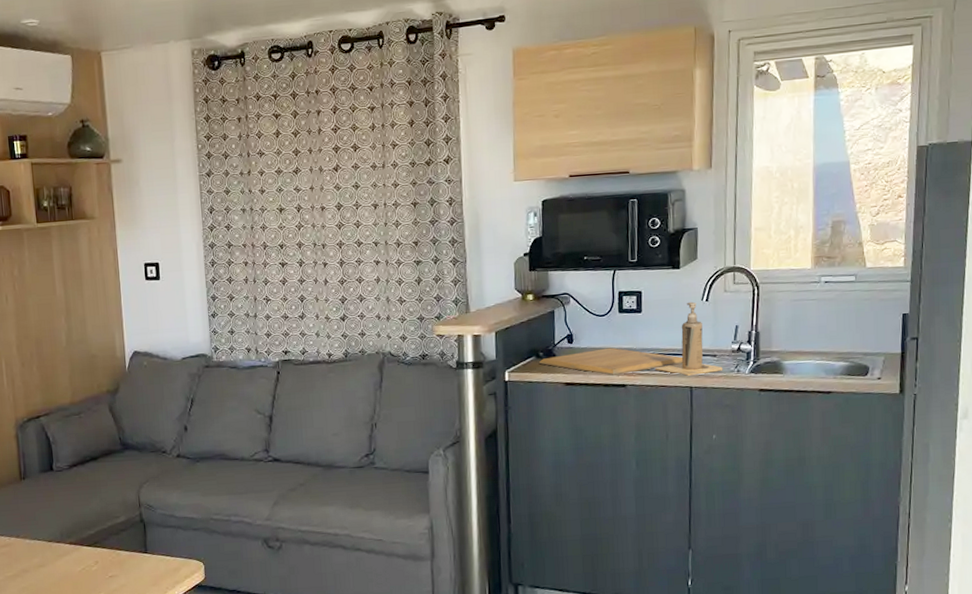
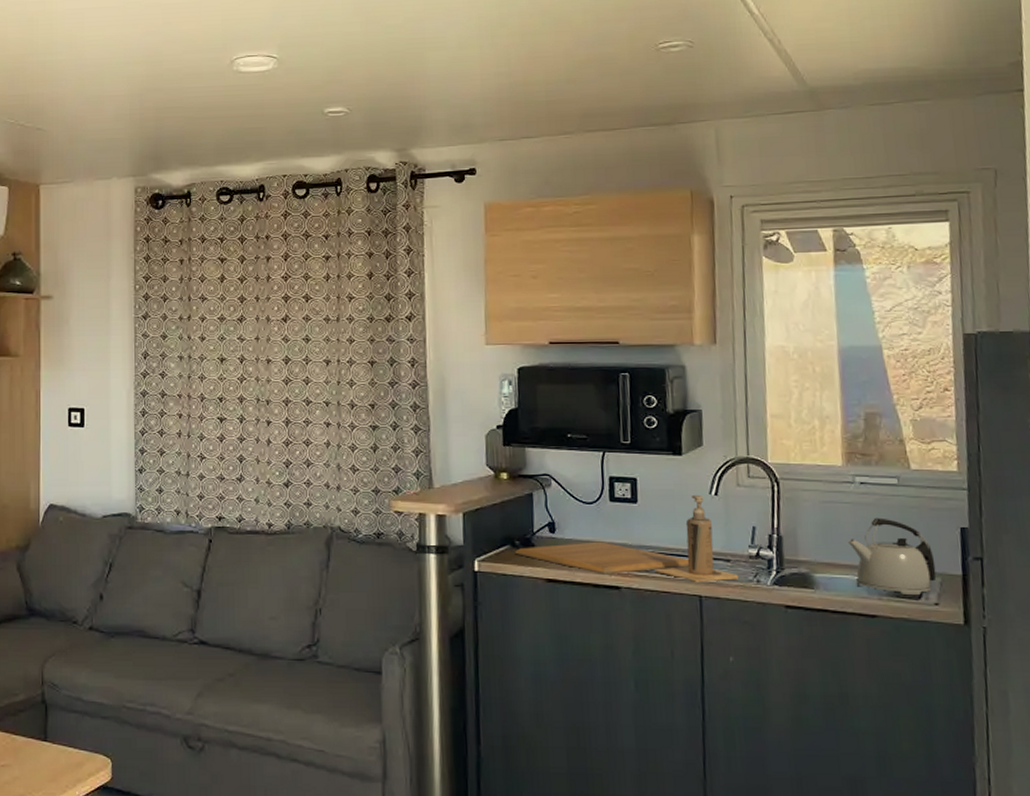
kettle: none [811,310,881,373] -> present [847,517,937,596]

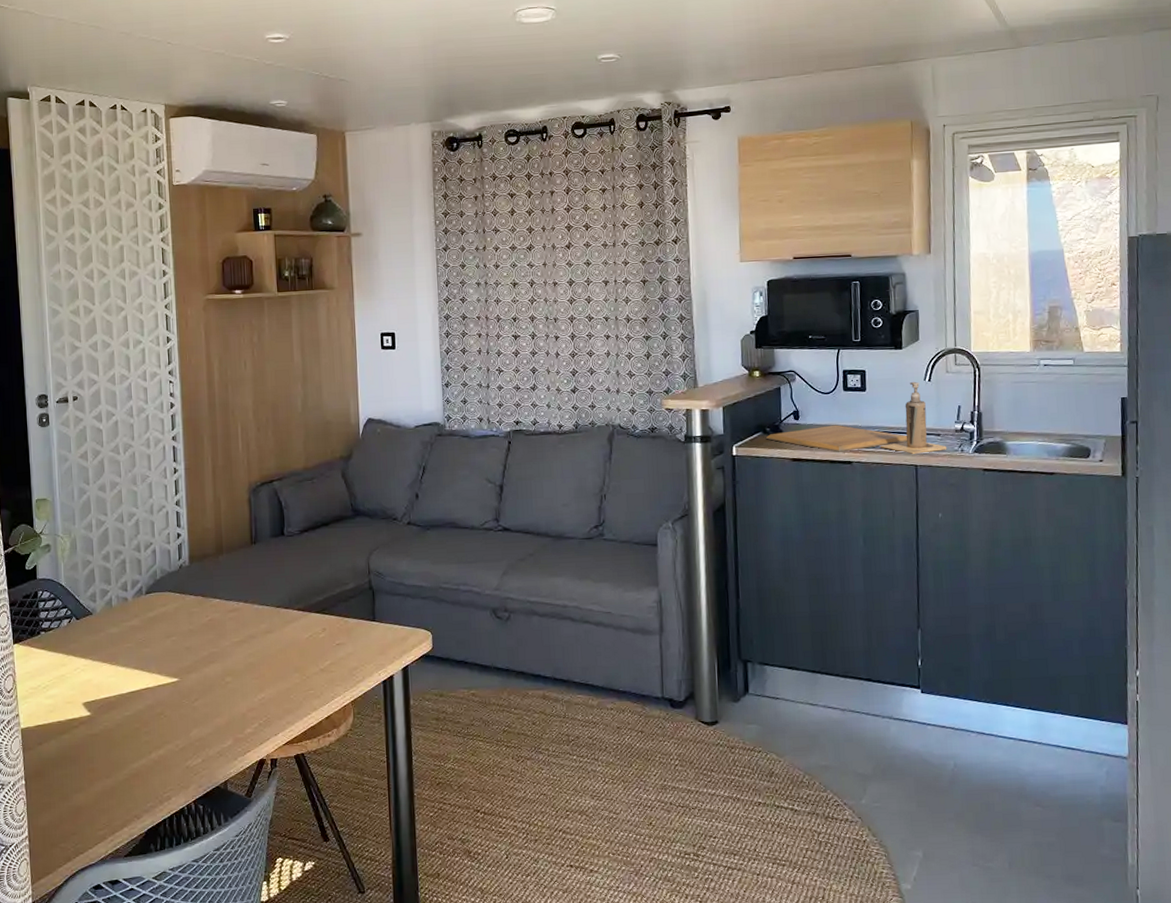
kettle: present [847,517,937,596] -> none [1033,393,1102,455]

